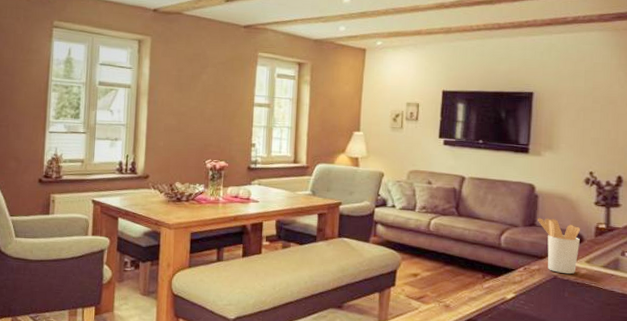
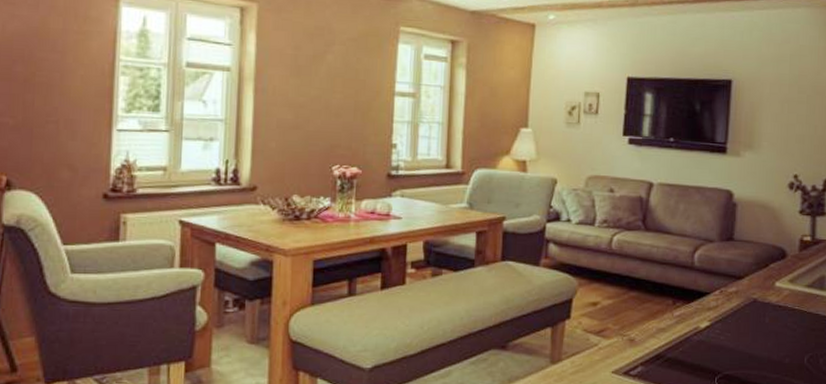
utensil holder: present [538,218,580,274] -> none [736,230,783,297]

